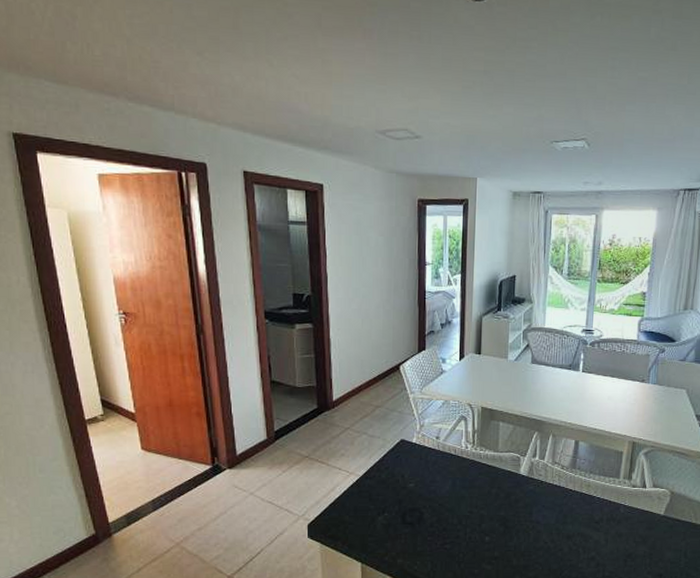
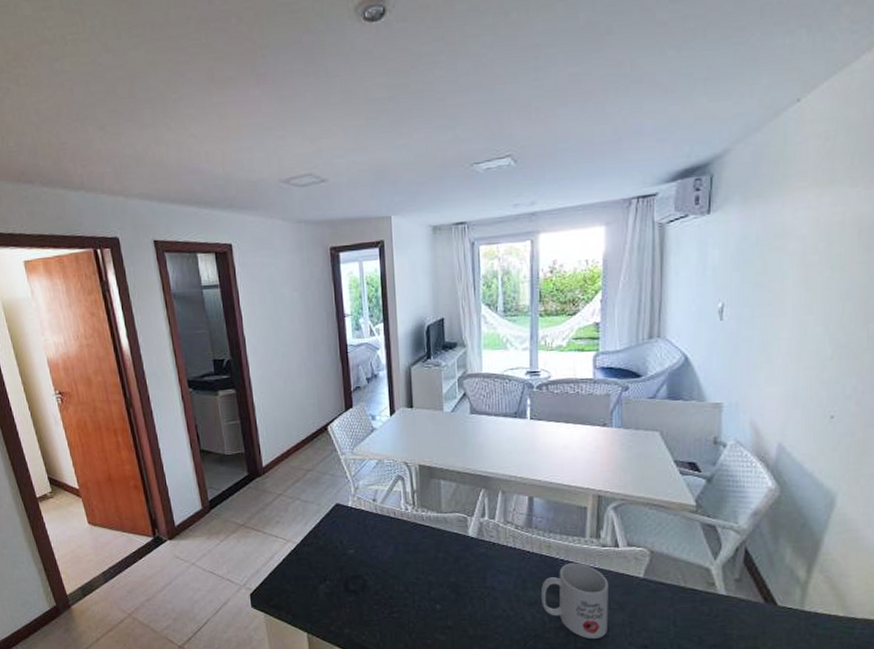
mug: none [577,501,635,568] -> present [540,563,608,638]

